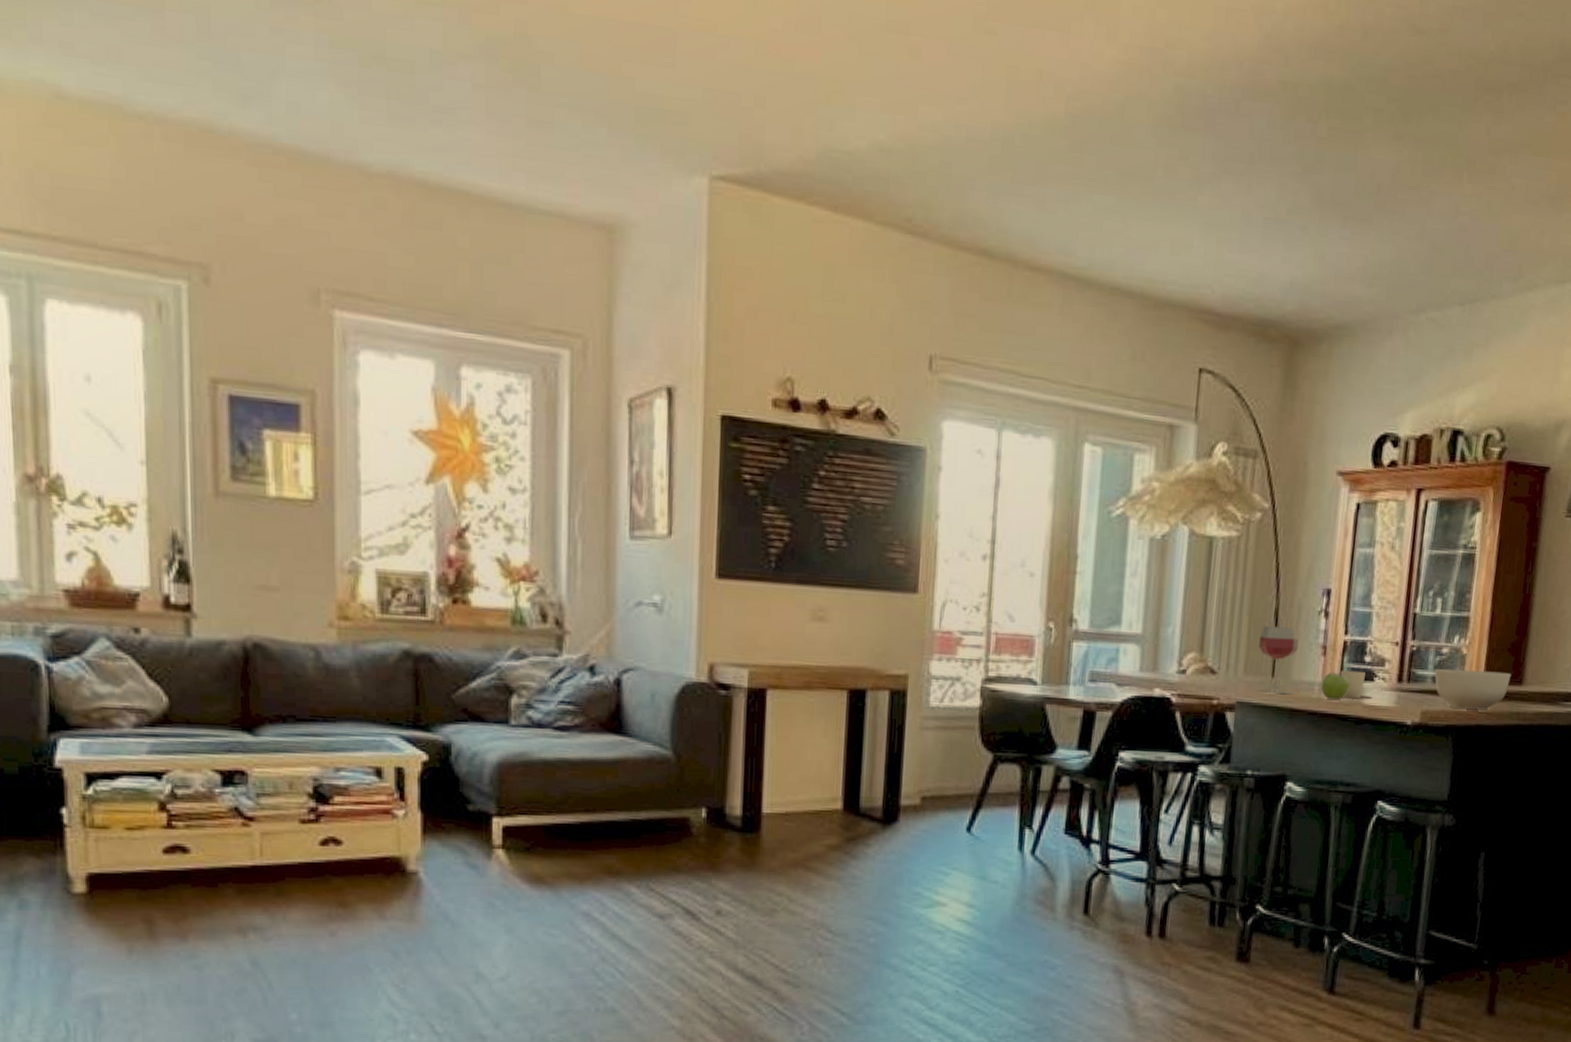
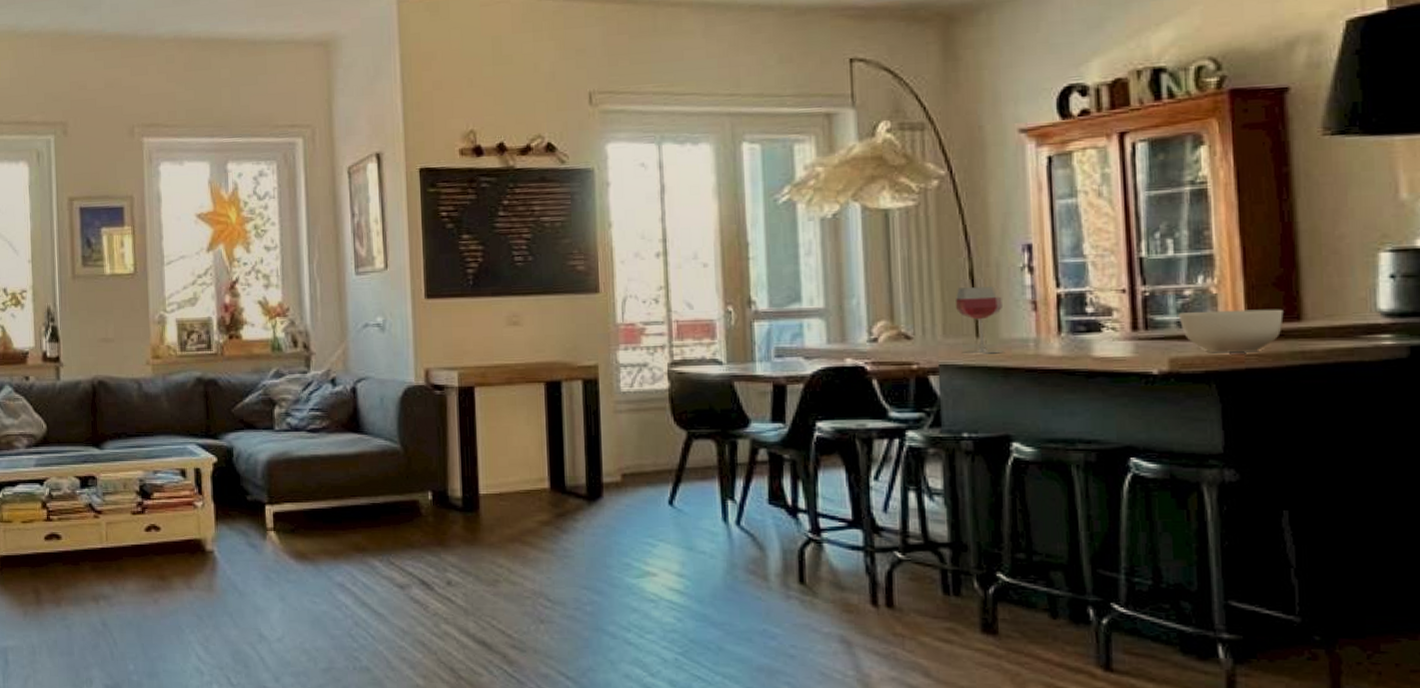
fruit: present [1321,672,1350,699] -> none [1036,326,1073,354]
cup: present [1340,670,1371,700] -> none [1058,323,1102,352]

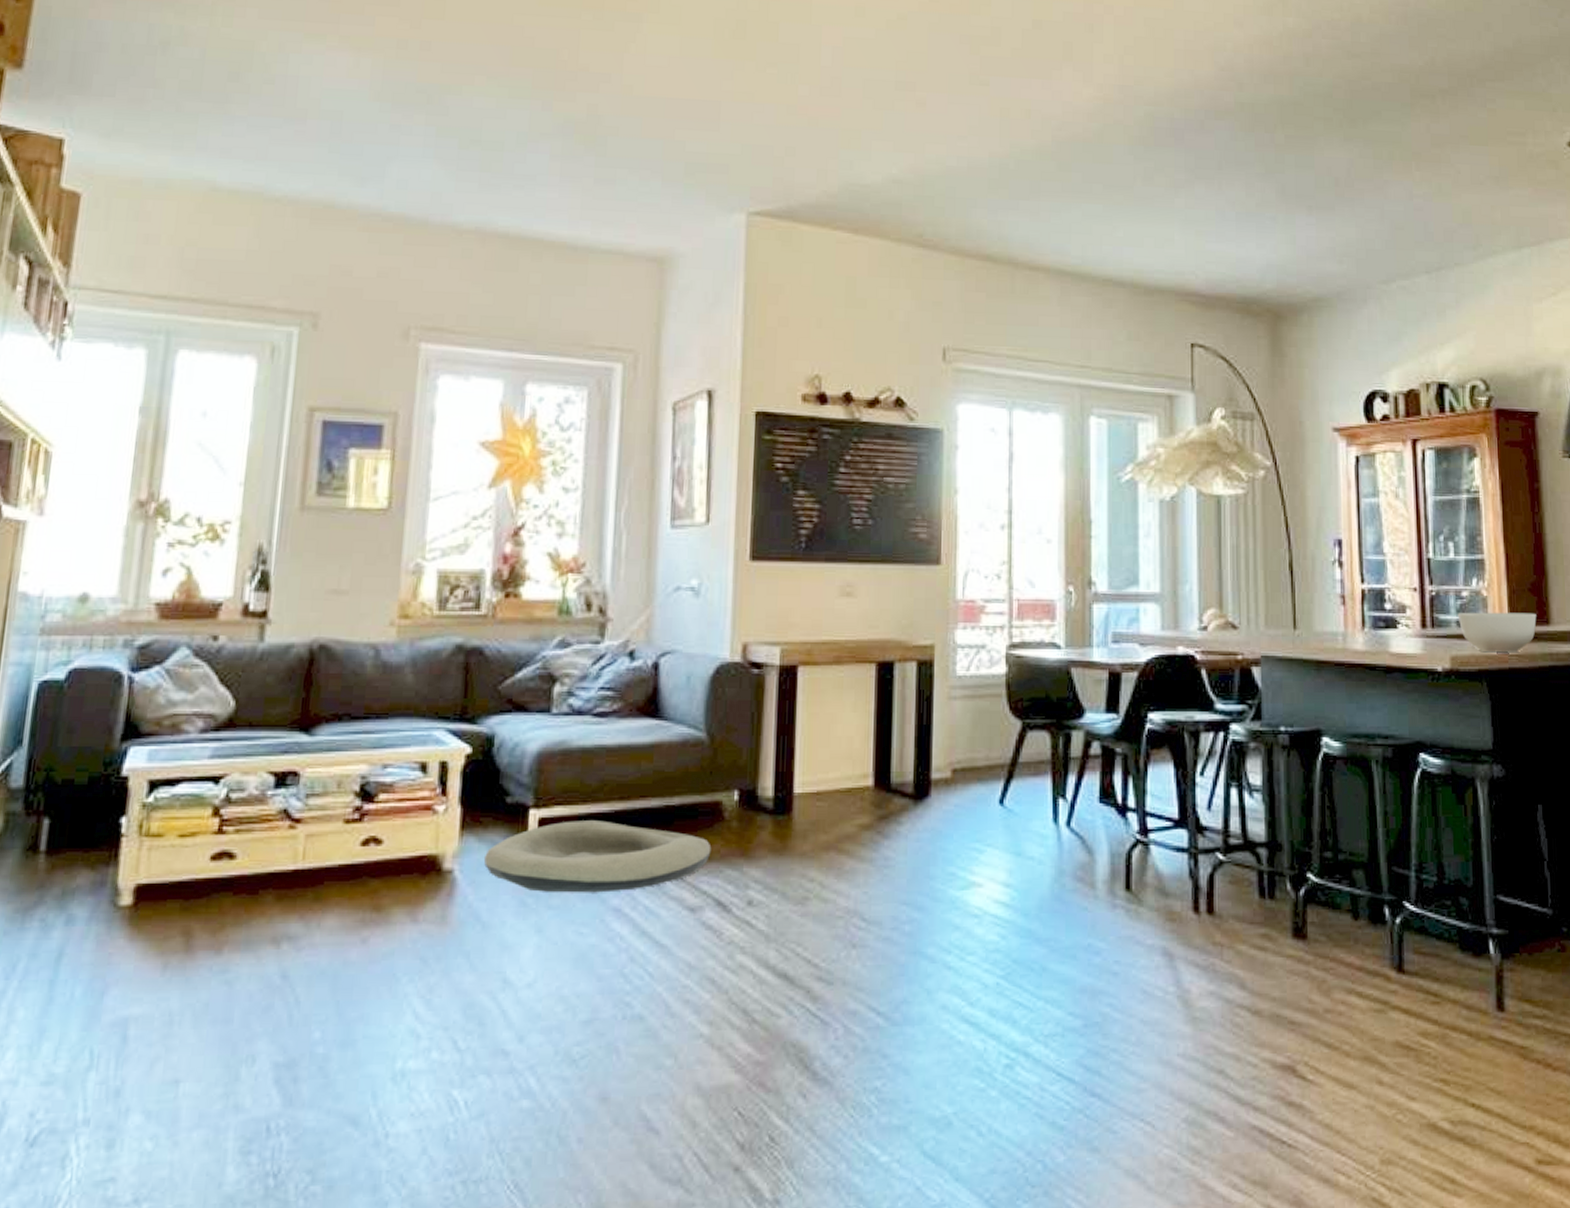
dog bed: none [235,514,413,571] -> present [483,820,712,893]
wineglass: present [956,287,1004,355] -> none [1277,579,1317,647]

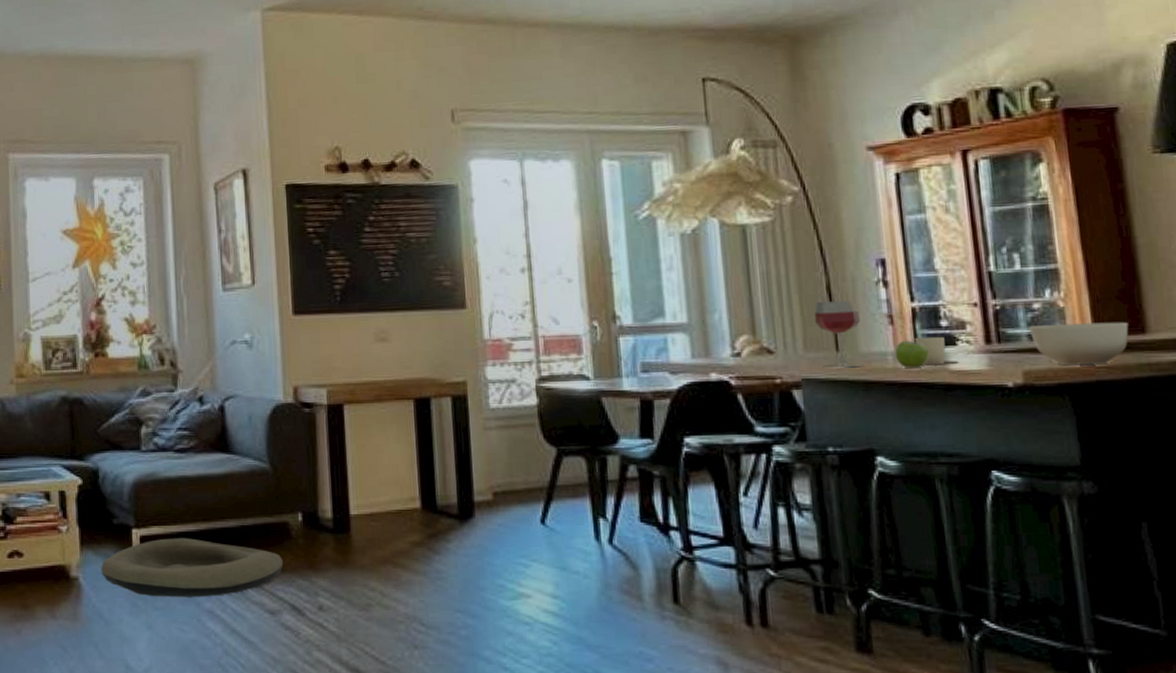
wineglass: none [1277,579,1317,647] -> present [814,301,864,368]
fruit: none [1344,621,1374,649] -> present [894,340,930,368]
cup: none [1362,618,1397,647] -> present [914,336,958,366]

